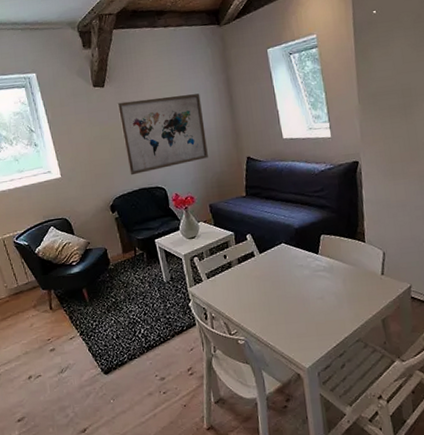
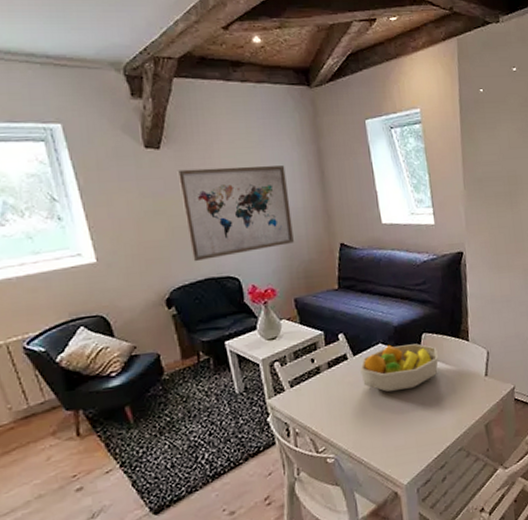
fruit bowl: none [265,244,336,286] -> present [360,344,439,392]

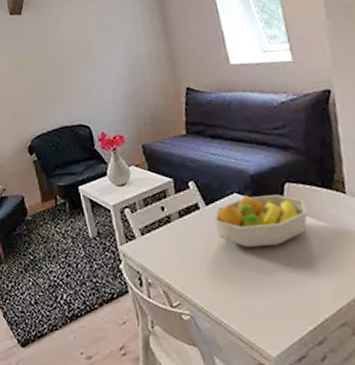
wall art: present [177,165,294,262] -> none [35,16,140,112]

